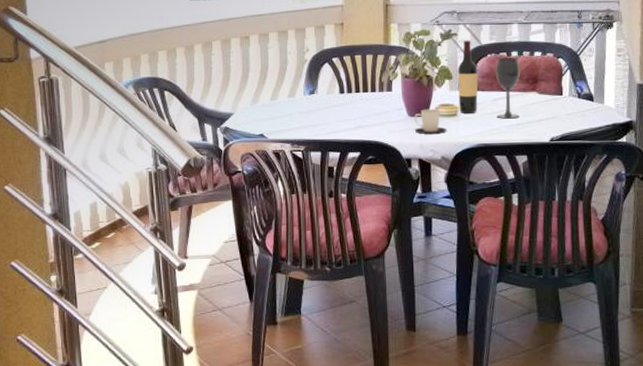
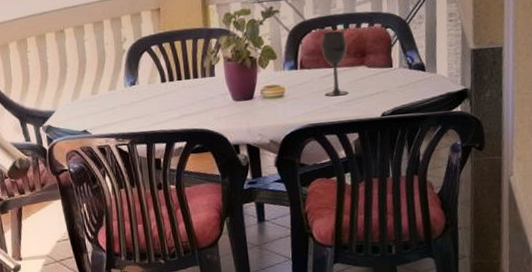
cup: present [414,109,447,134] -> none [239,91,274,118]
wine bottle: present [457,40,478,113] -> none [281,16,305,94]

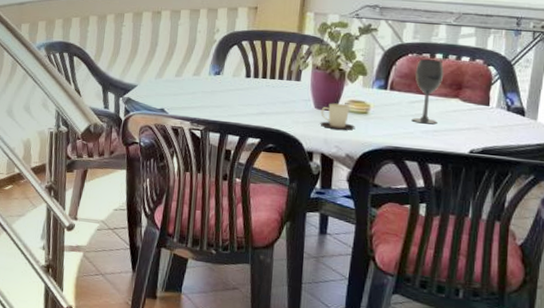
cup: none [239,91,274,118] -> present [320,103,356,130]

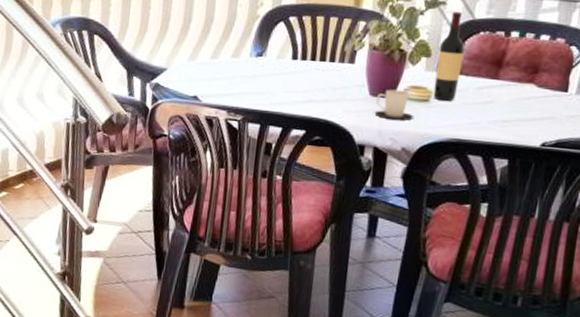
wine bottle: none [370,36,396,114] -> present [433,11,465,101]
wine glass: present [412,59,444,125] -> none [478,38,520,114]

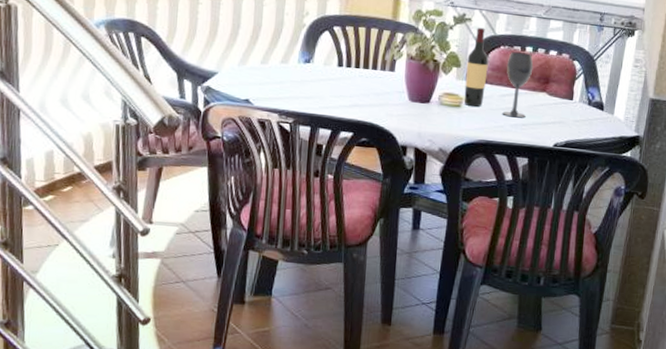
cup: present [374,89,415,120] -> none [414,95,449,123]
wine glass: none [478,38,520,114] -> present [502,52,534,118]

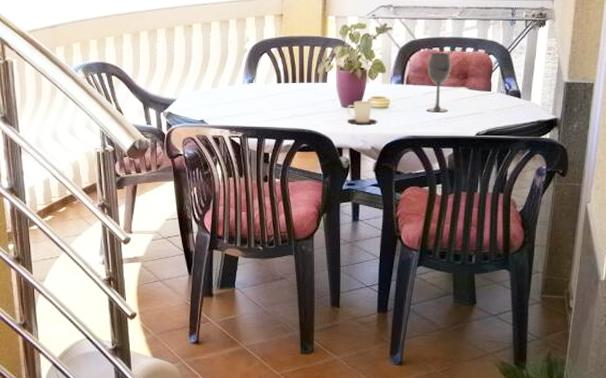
cup: none [414,95,449,123] -> present [347,101,378,125]
wine bottle: present [463,27,489,107] -> none [390,34,411,106]

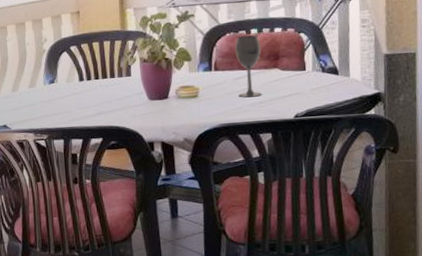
cup: present [347,101,378,125] -> none [154,91,189,117]

